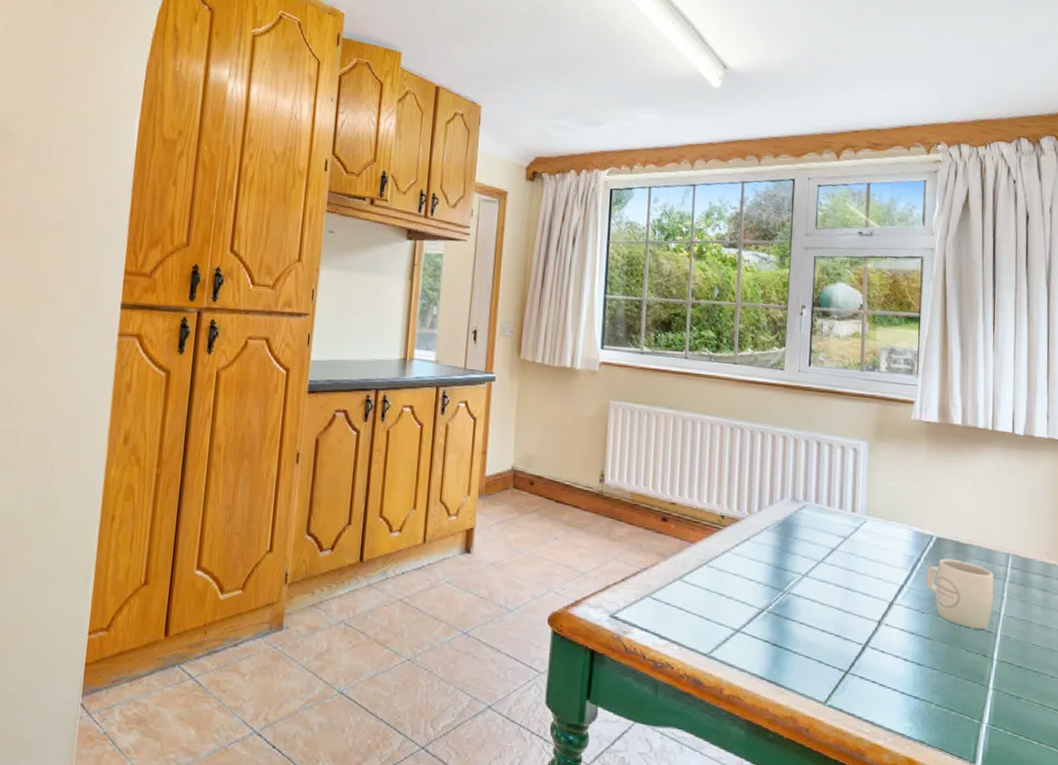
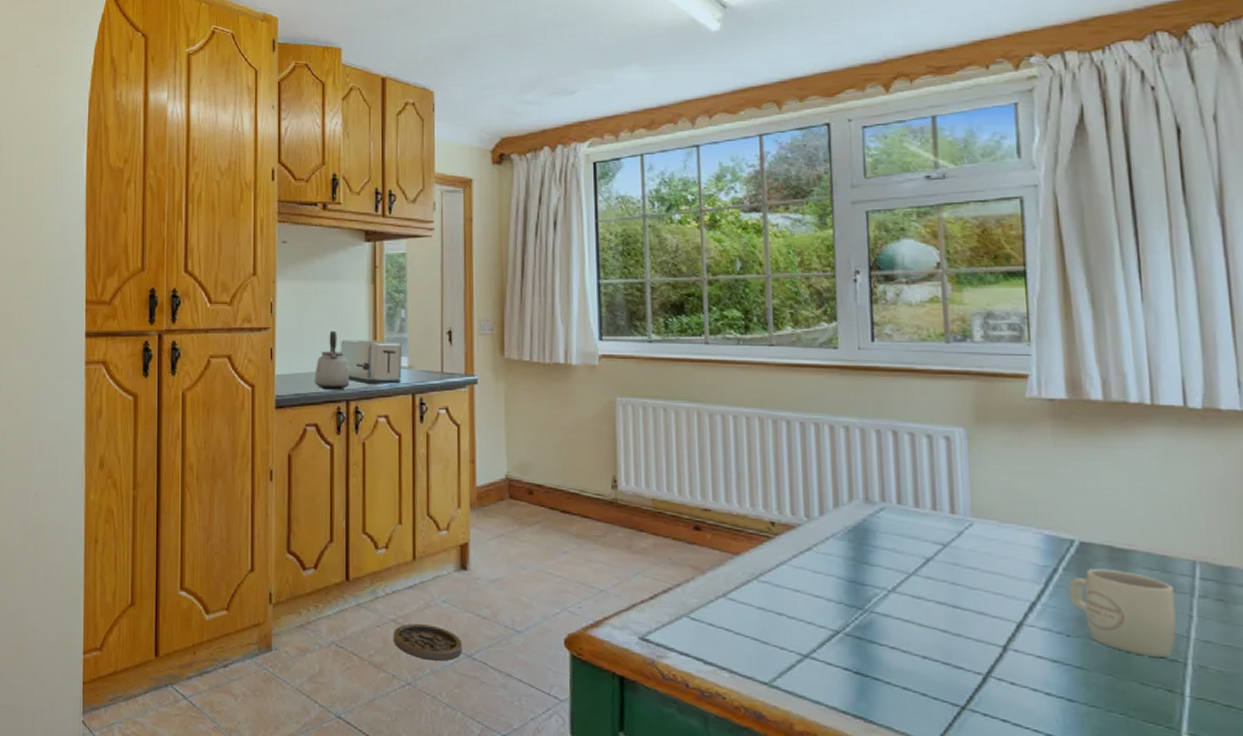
kettle: none [347,321,381,379] -> present [315,330,350,390]
toaster: none [374,331,432,377] -> present [340,340,403,385]
pet bowl: none [399,603,460,638] -> present [394,623,462,661]

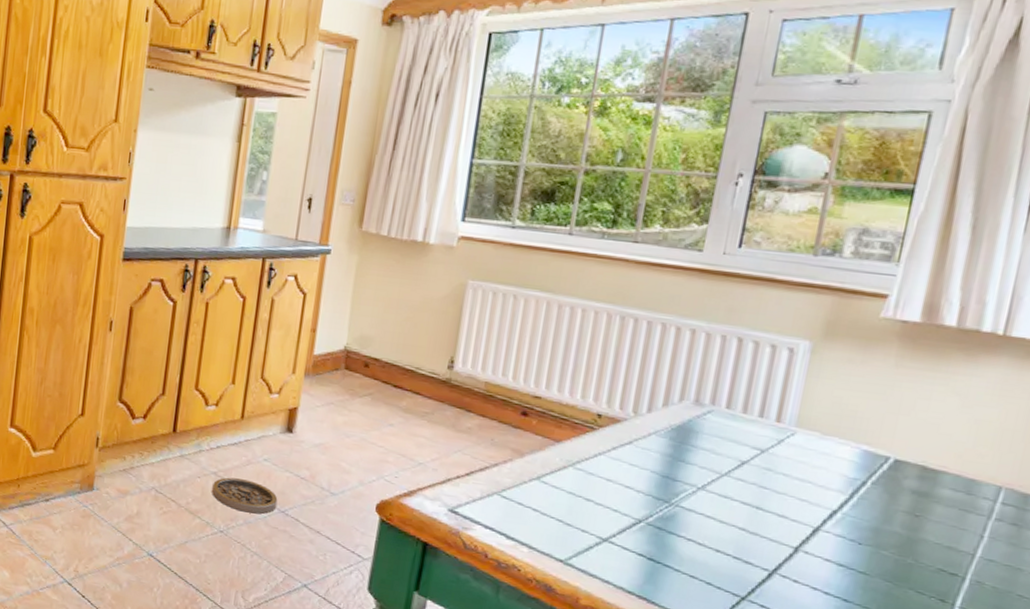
kettle: present [315,330,350,390] -> none [165,186,202,248]
toaster: present [340,340,403,385] -> none [195,197,260,248]
mug: present [1069,568,1178,657] -> none [870,485,974,571]

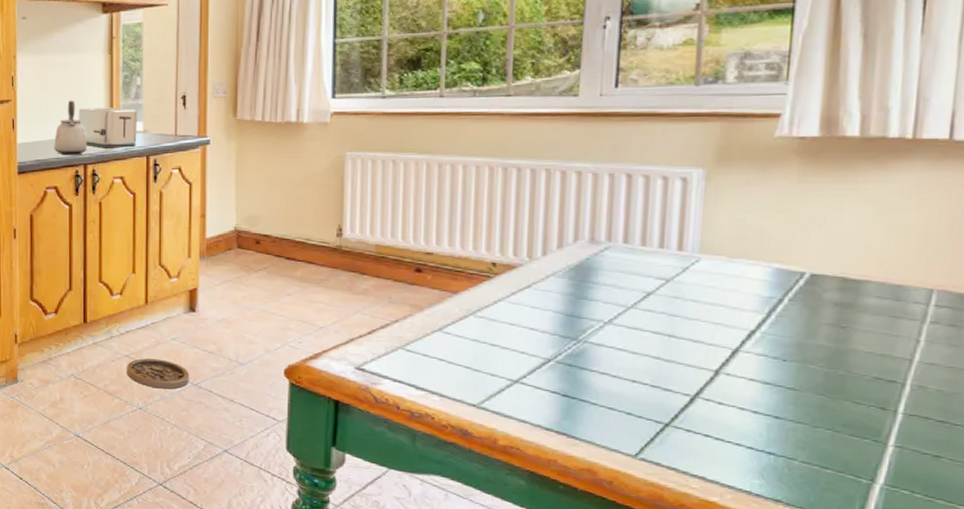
kettle: none [165,186,202,248] -> present [54,100,87,155]
toaster: none [195,197,260,248] -> present [78,107,138,150]

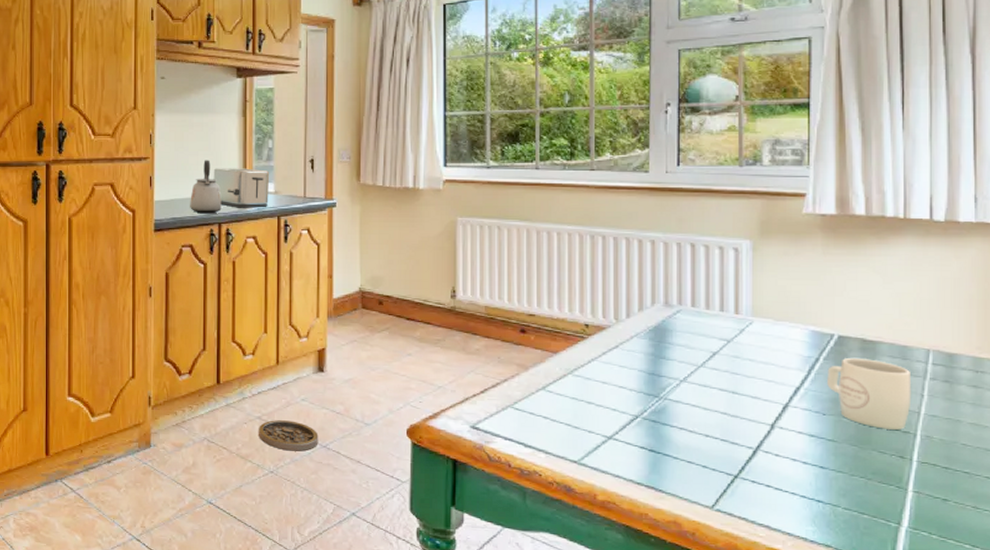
mug: none [791,298,905,379] -> present [827,357,912,430]

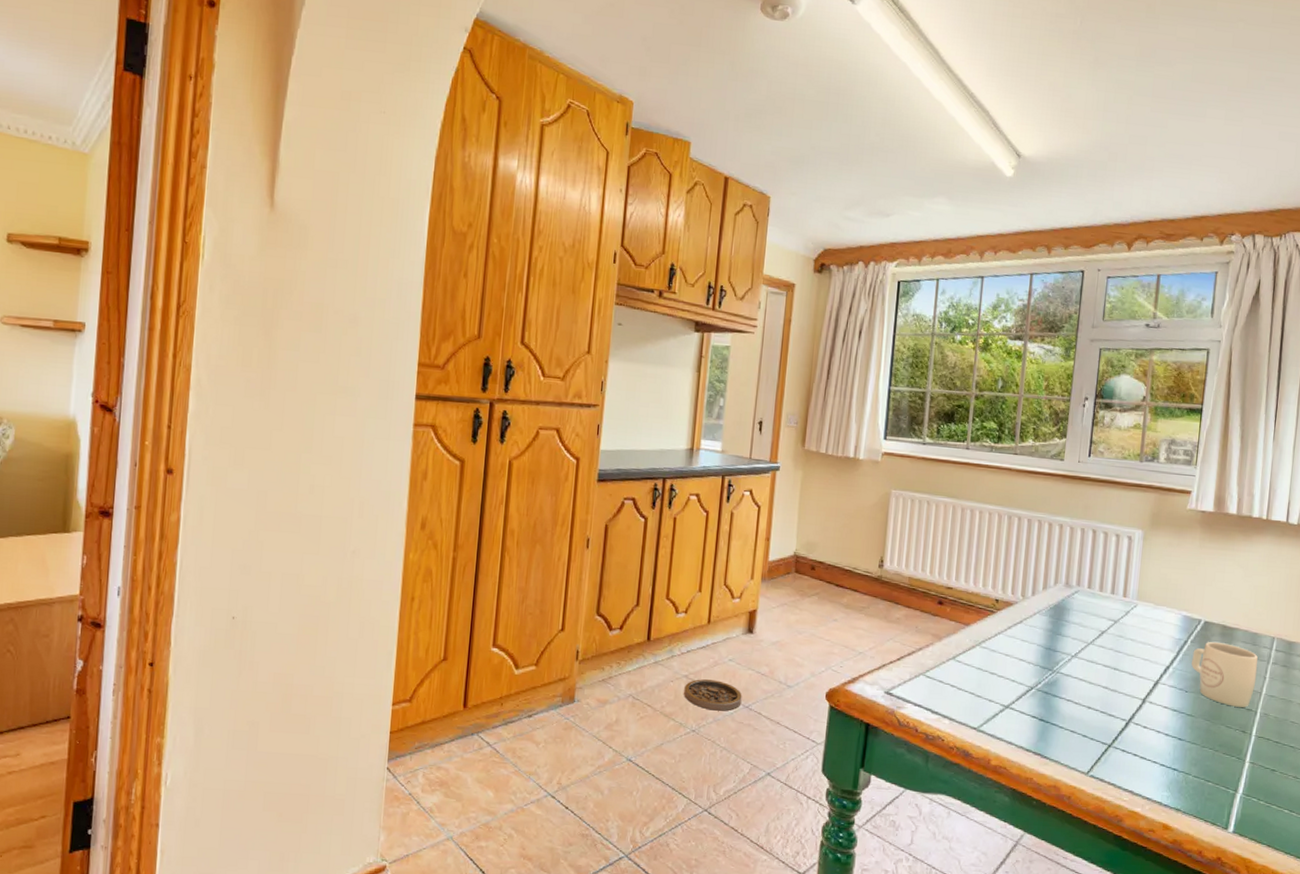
kettle: present [190,160,222,214] -> none [636,412,669,468]
toaster: present [213,168,270,209] -> none [662,422,719,467]

